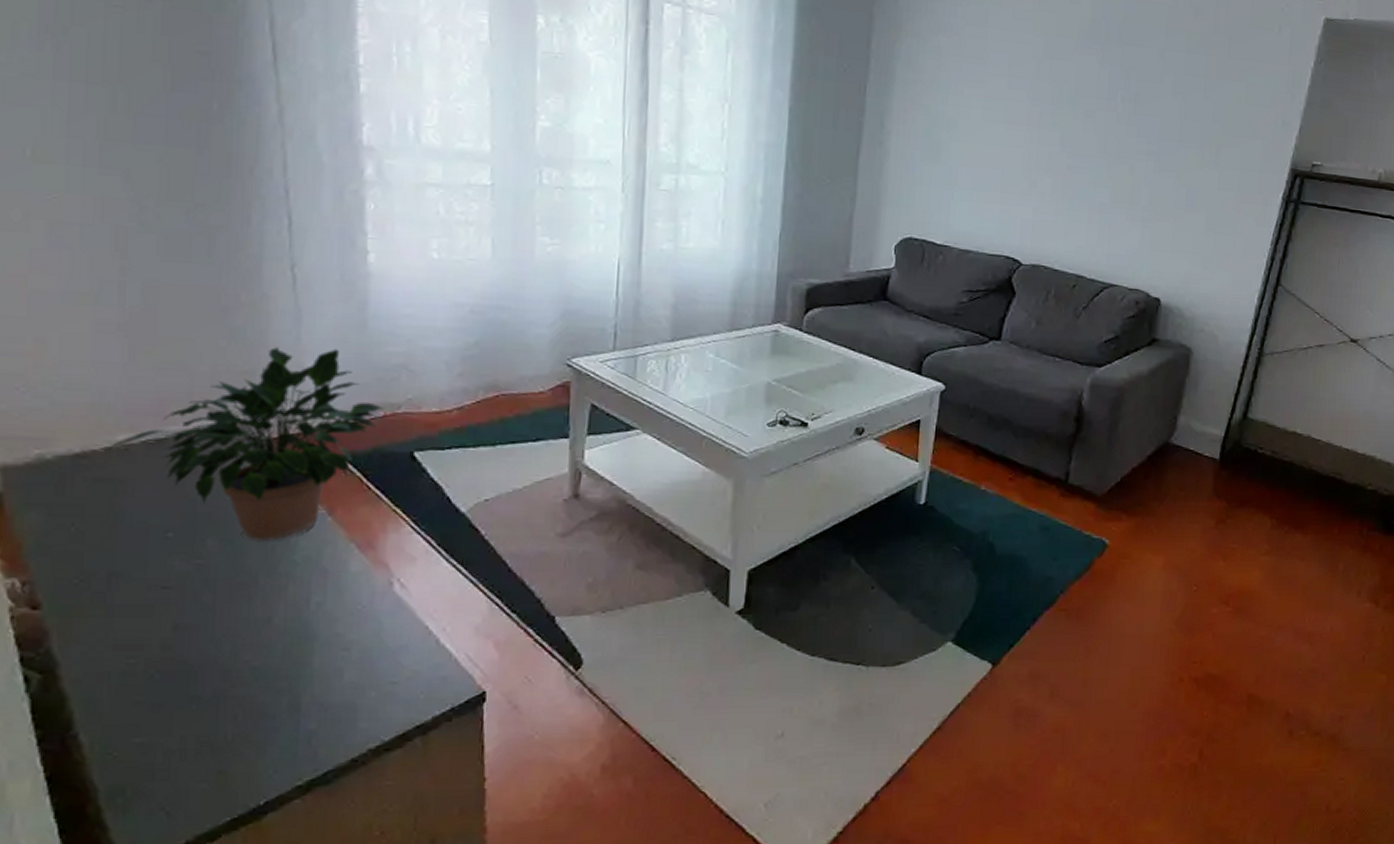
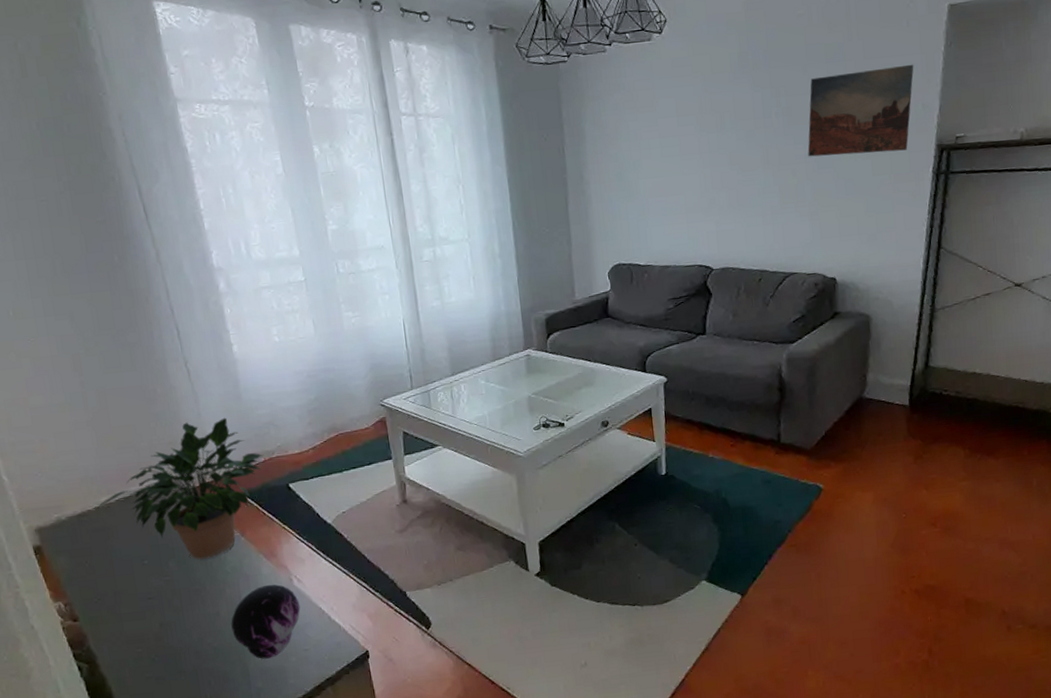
decorative orb: none [286,586,397,690] -> present [231,584,301,659]
wall art: none [1150,66,1280,168] -> present [807,64,914,157]

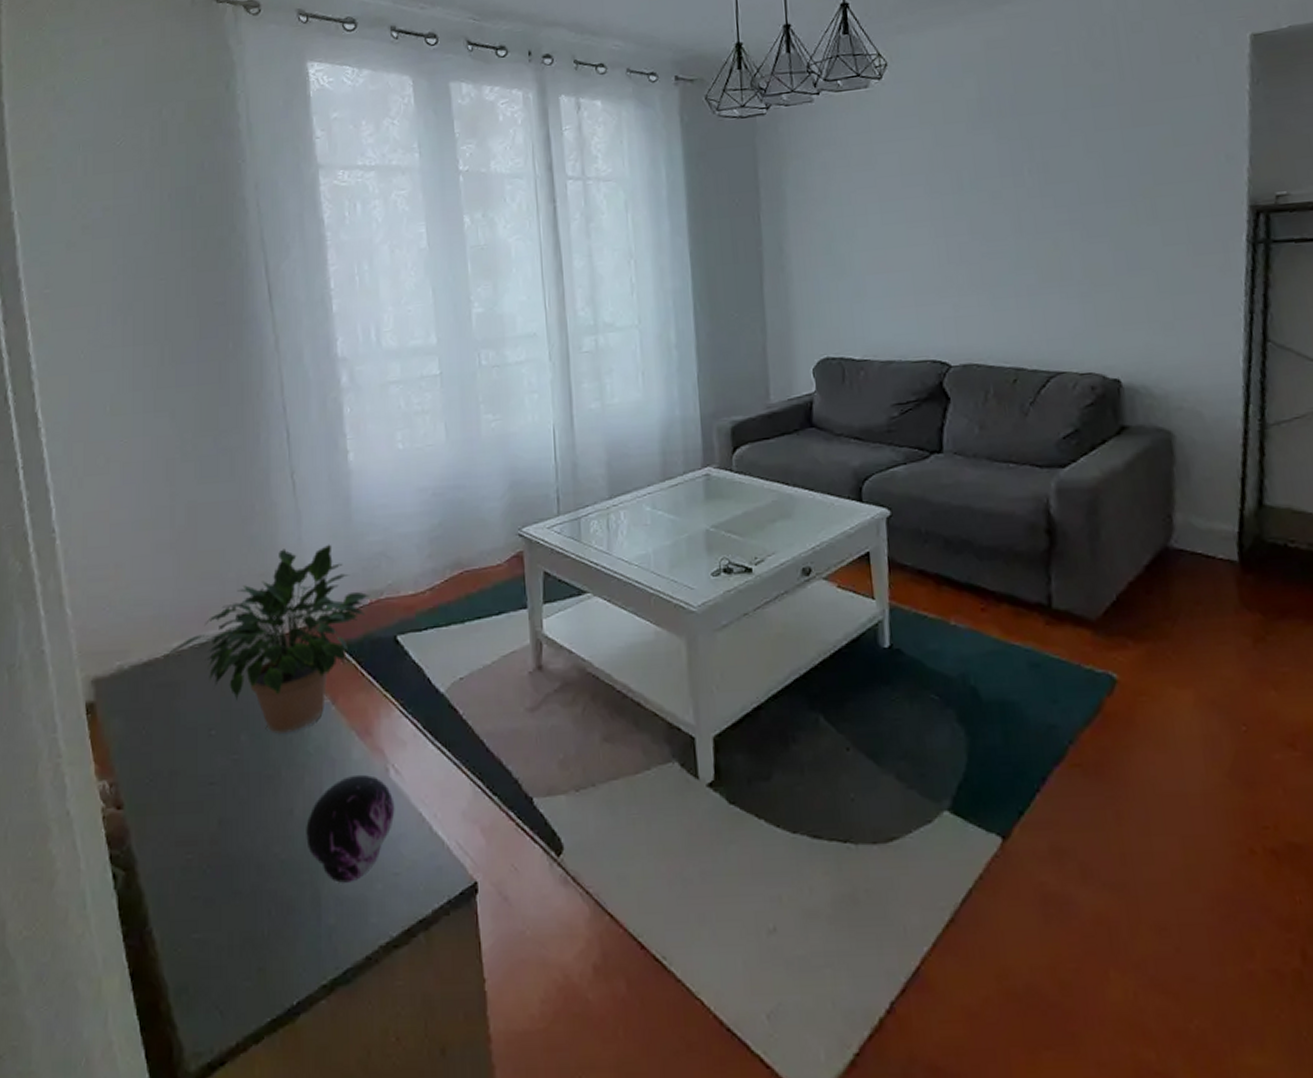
wall art: present [807,64,914,157] -> none [1072,106,1211,223]

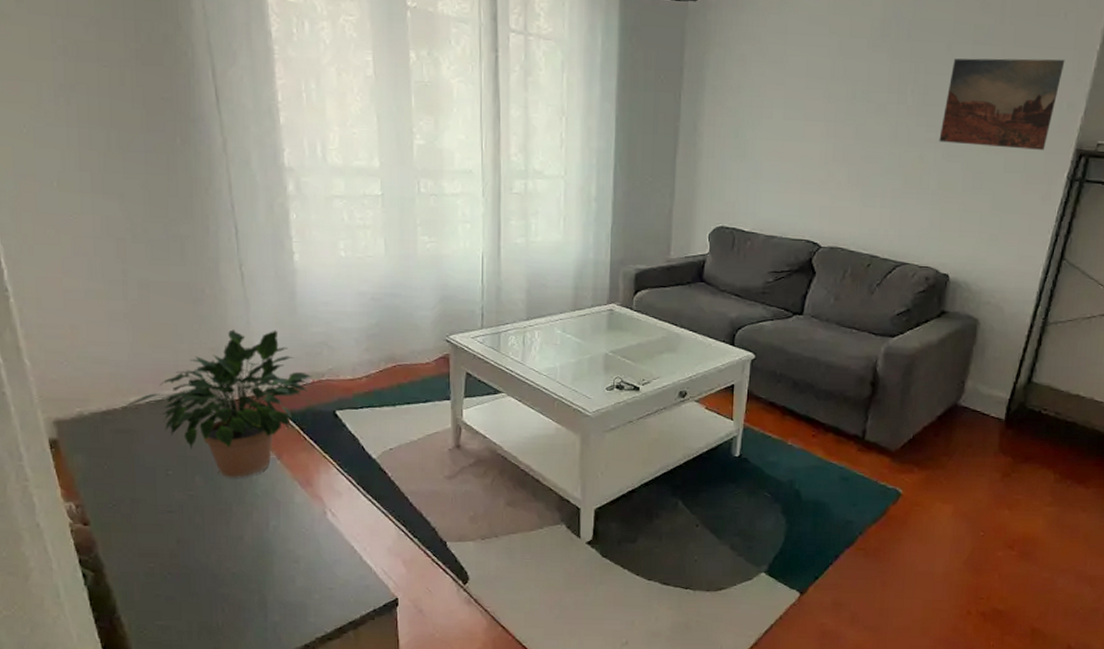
decorative orb: present [306,774,395,883] -> none [254,514,331,592]
wall art: none [1072,106,1211,223] -> present [939,58,1065,150]

